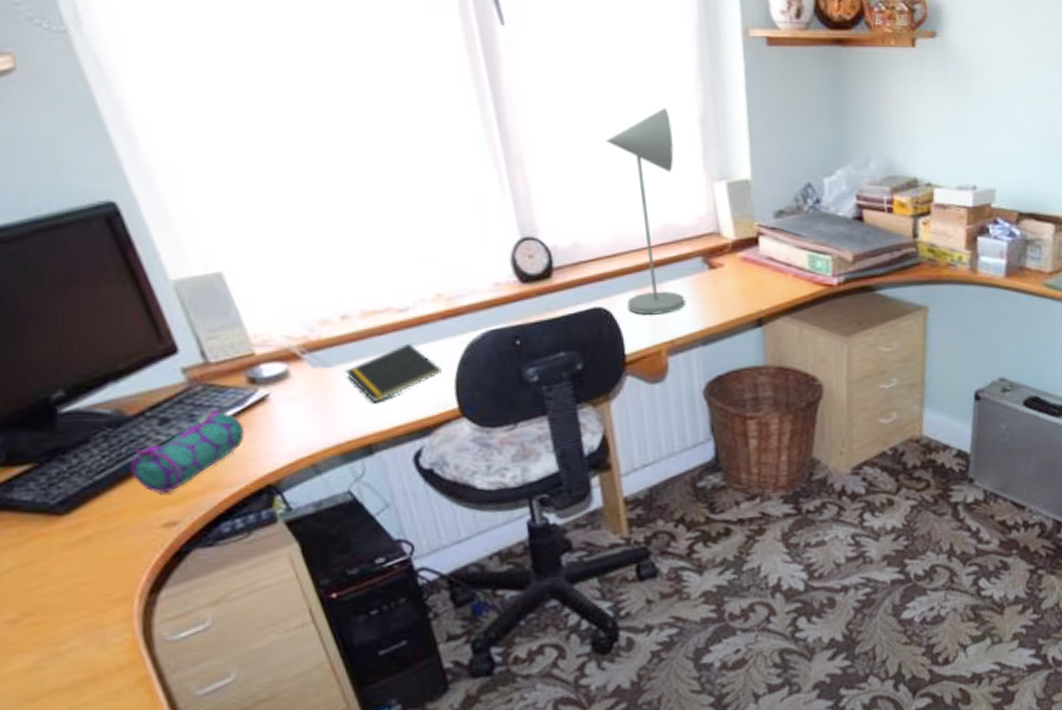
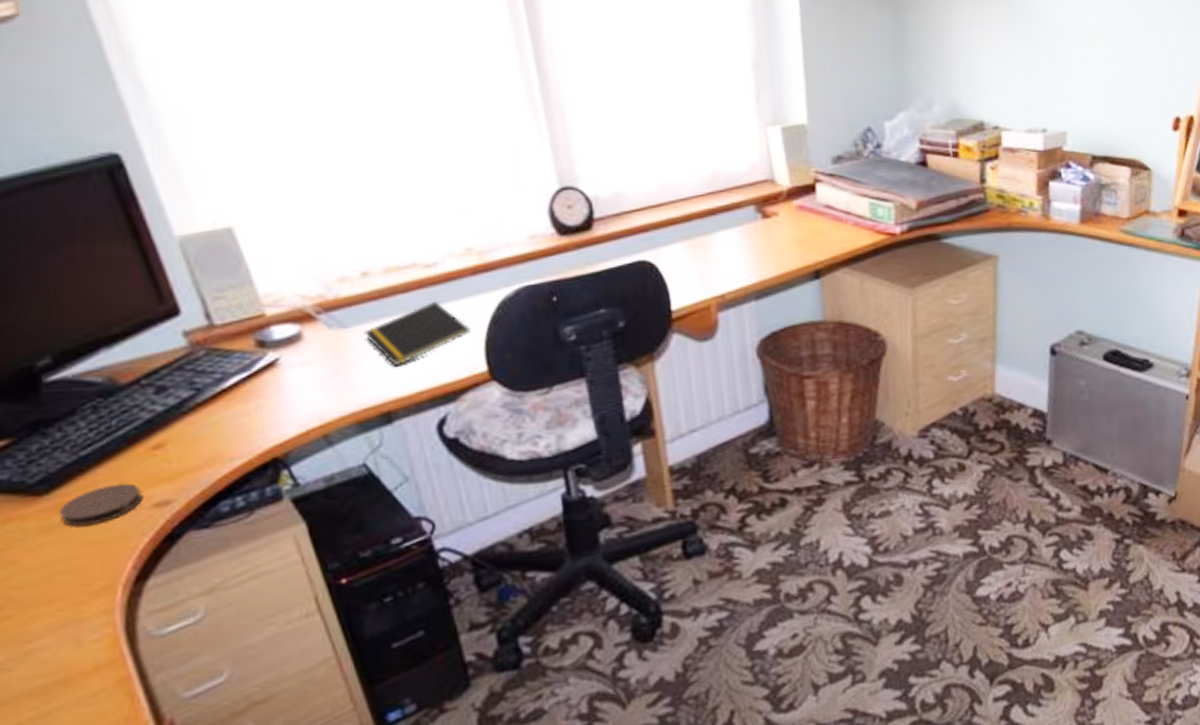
coaster: none [79,505,153,544] -> present [59,483,143,527]
pencil case: present [130,410,246,494] -> none [120,376,251,470]
desk lamp: present [605,108,685,315] -> none [652,50,737,268]

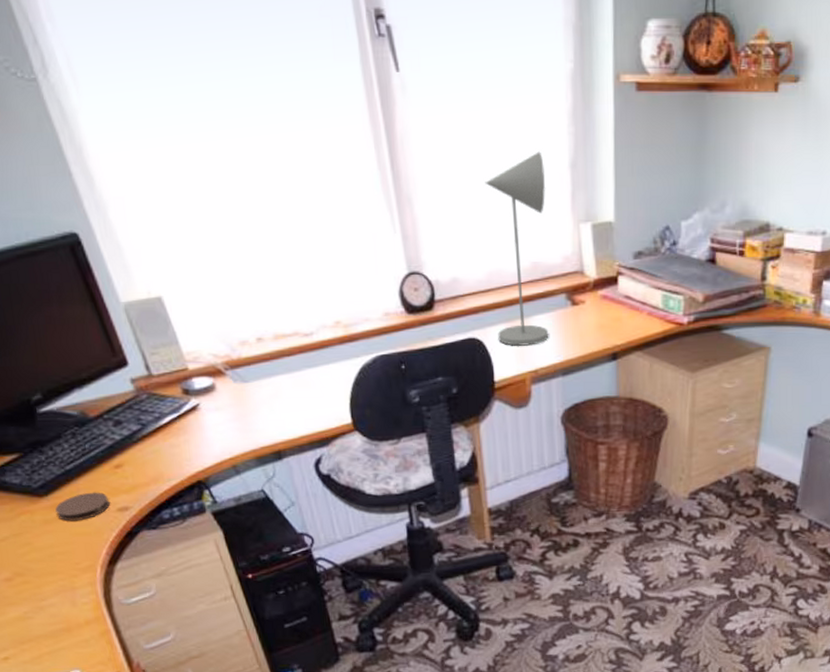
notepad: present [364,302,470,367] -> none [260,365,339,415]
desk lamp: none [652,50,737,268] -> present [485,151,549,346]

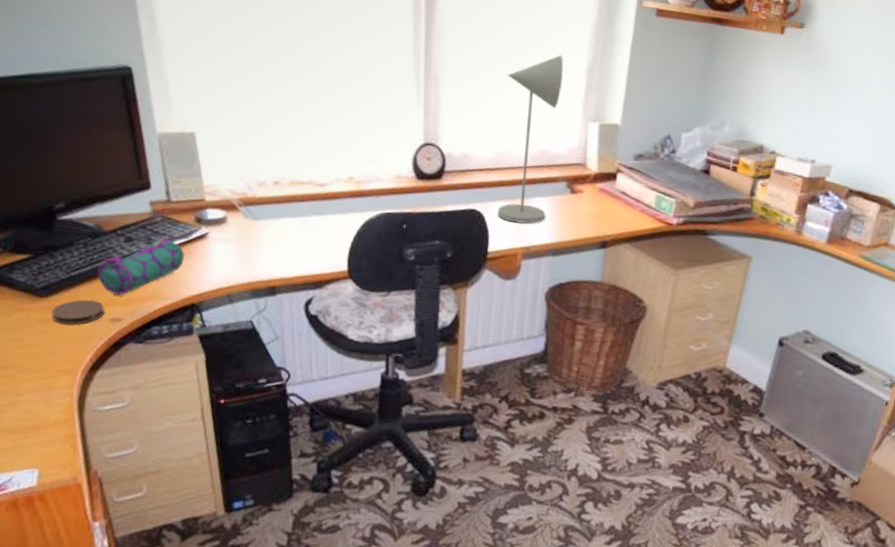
pencil case: none [92,415,181,484] -> present [97,237,185,296]

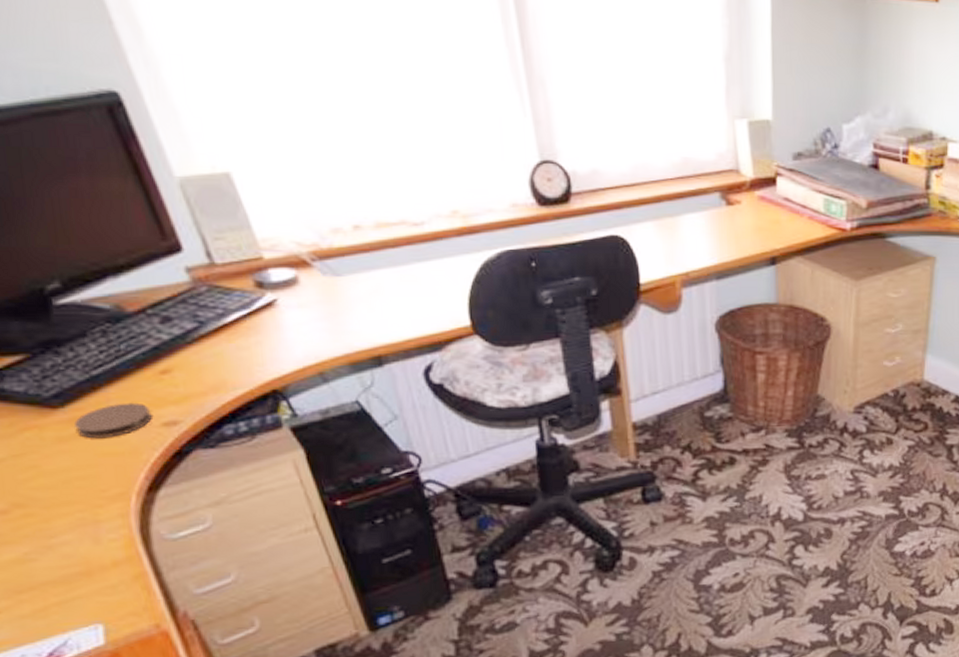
pencil case: present [97,237,185,296] -> none [129,311,251,393]
desk lamp: present [497,55,564,224] -> none [629,41,702,246]

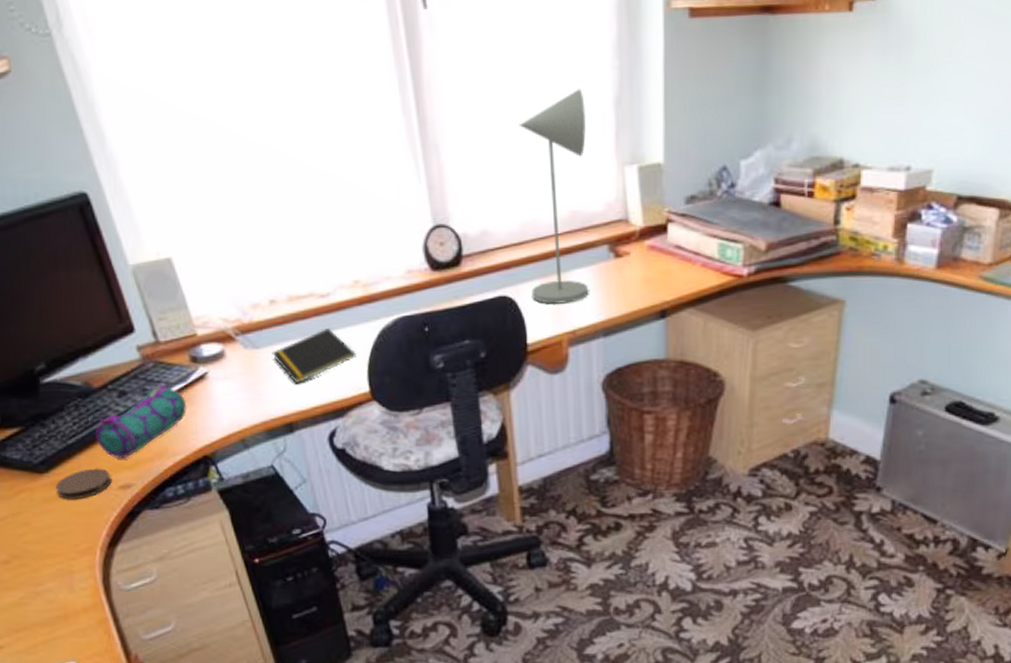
pencil case: none [129,311,251,393] -> present [95,385,187,459]
notepad: none [356,258,455,315] -> present [272,328,356,384]
desk lamp: none [629,41,702,246] -> present [519,88,589,304]

